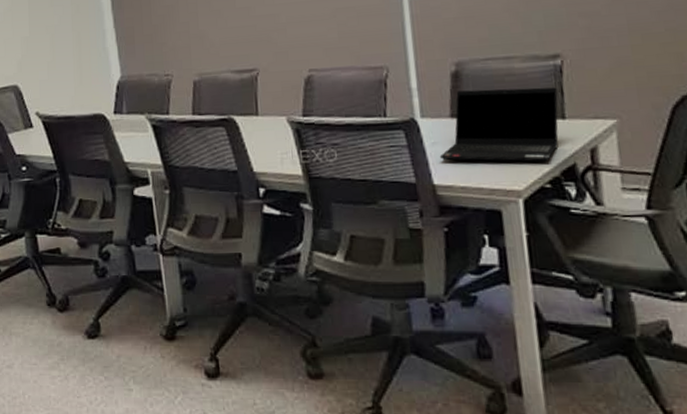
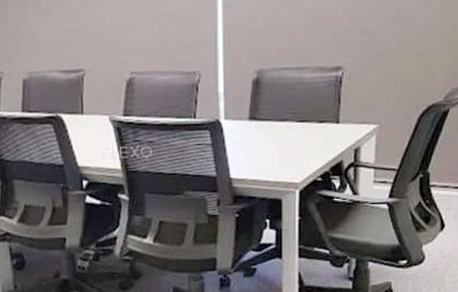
laptop computer: present [439,87,559,162] -> none [237,95,336,160]

